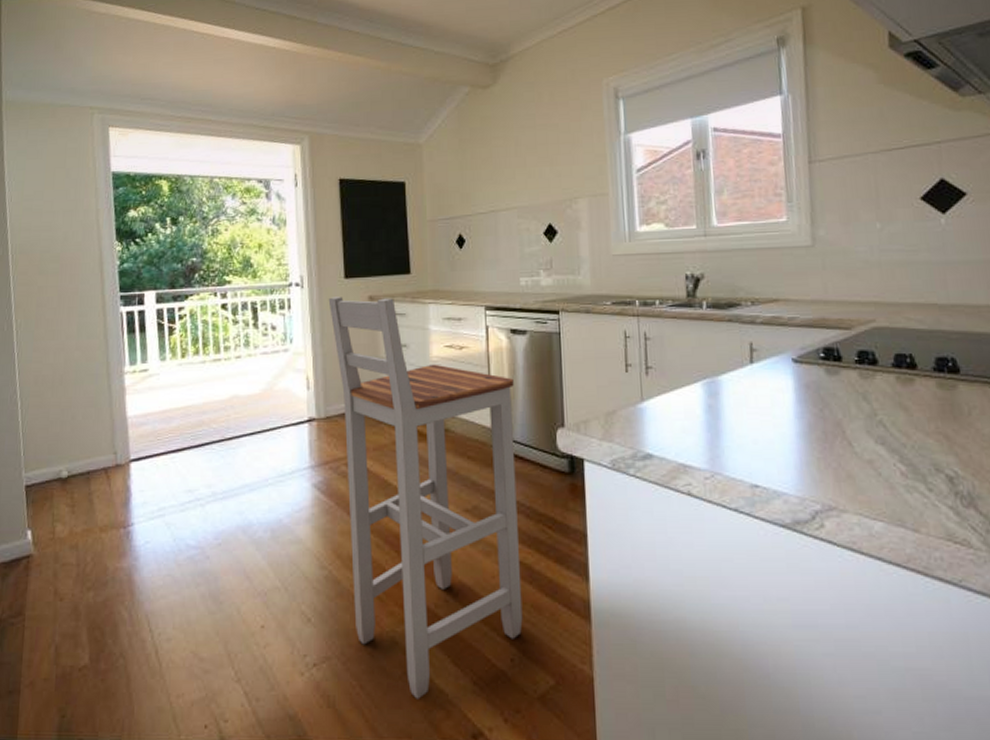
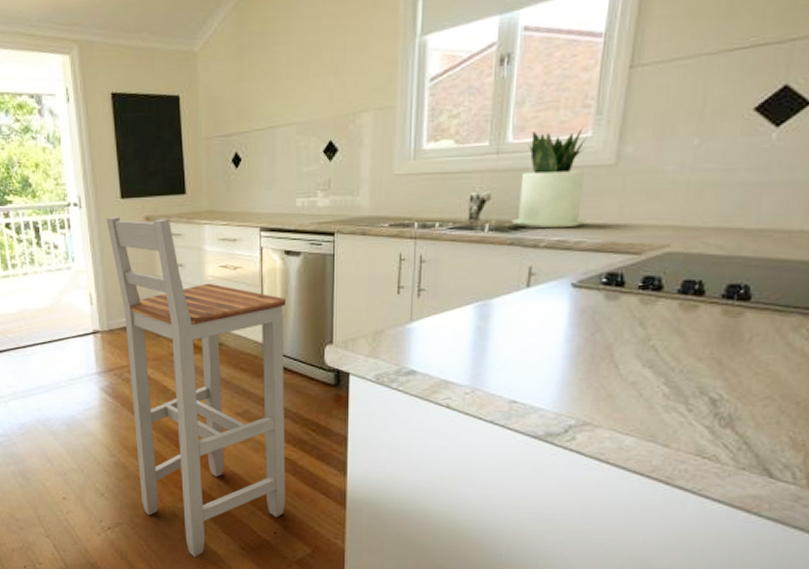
planter: none [727,213,795,306] -> present [512,128,588,229]

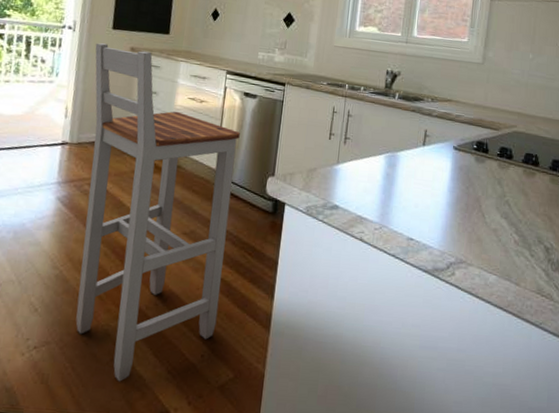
planter: present [512,128,588,229] -> none [414,32,465,105]

